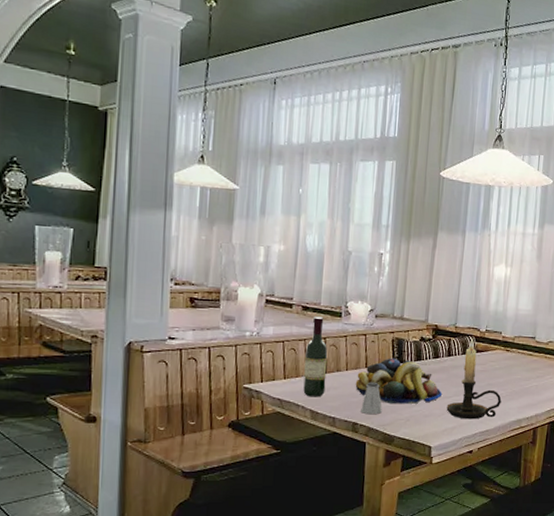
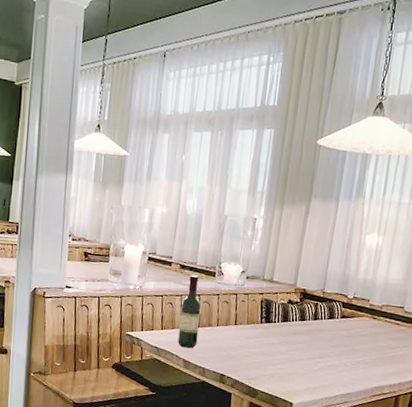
fruit bowl: present [355,358,443,404] -> none [224,317,307,362]
saltshaker: present [361,382,382,415] -> none [228,338,249,369]
candle holder: present [446,338,502,420] -> none [309,304,365,382]

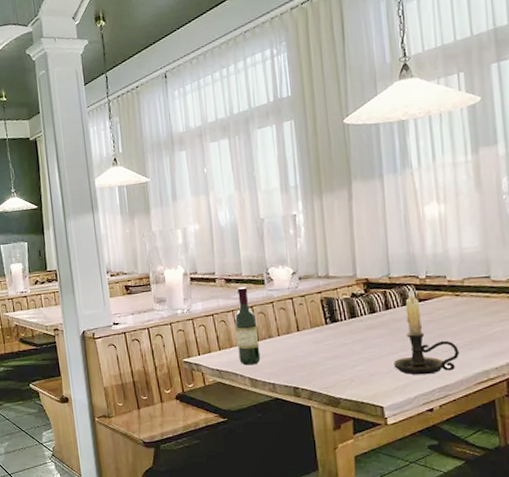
candle holder: none [309,304,365,382] -> present [393,287,460,375]

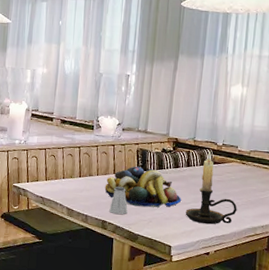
wine bottle: present [235,286,261,366] -> none [61,128,82,197]
fruit bowl: none [289,318,387,365] -> present [104,166,182,208]
saltshaker: none [299,344,322,378] -> present [109,186,128,215]

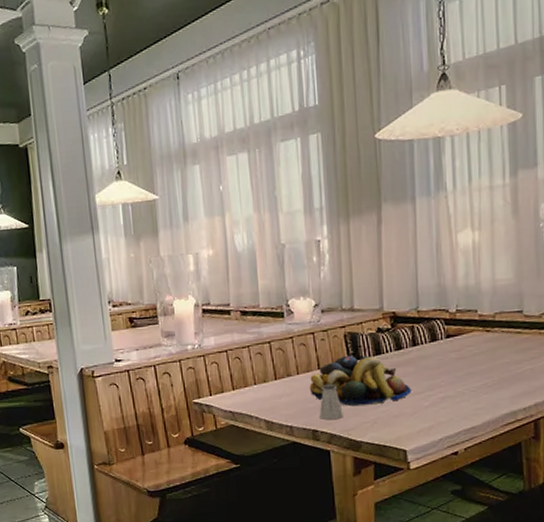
candle holder: present [185,151,237,225] -> none [419,322,487,417]

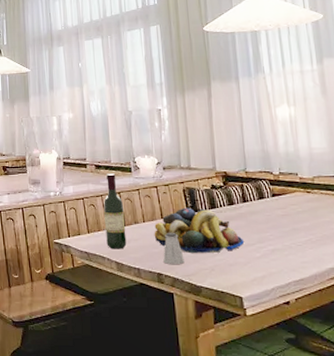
wine bottle: none [251,319,278,407] -> present [104,173,127,249]

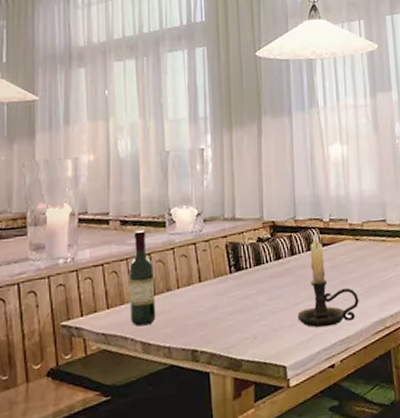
fruit bowl: present [154,207,245,253] -> none [189,266,291,321]
saltshaker: present [163,232,185,265] -> none [199,297,224,338]
candle holder: none [251,182,313,268] -> present [297,231,359,328]

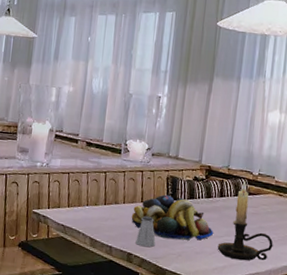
wine bottle: present [129,229,156,327] -> none [84,152,108,227]
fruit bowl: none [189,266,291,321] -> present [131,194,214,241]
saltshaker: none [199,297,224,338] -> present [135,215,156,247]

